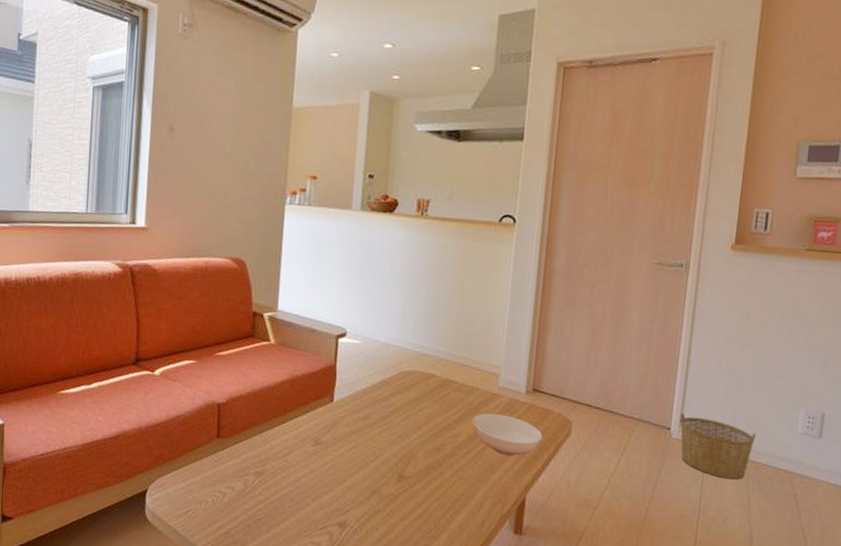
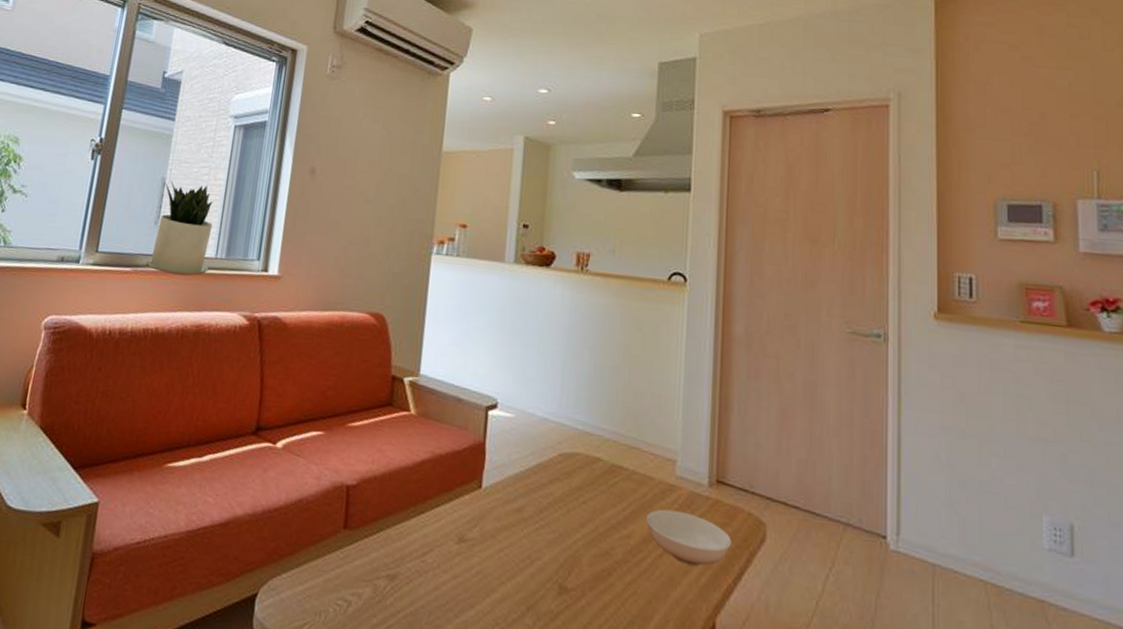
planter: none [20,141,81,230] -> present [144,180,213,276]
basket: present [679,412,756,480] -> none [897,516,992,609]

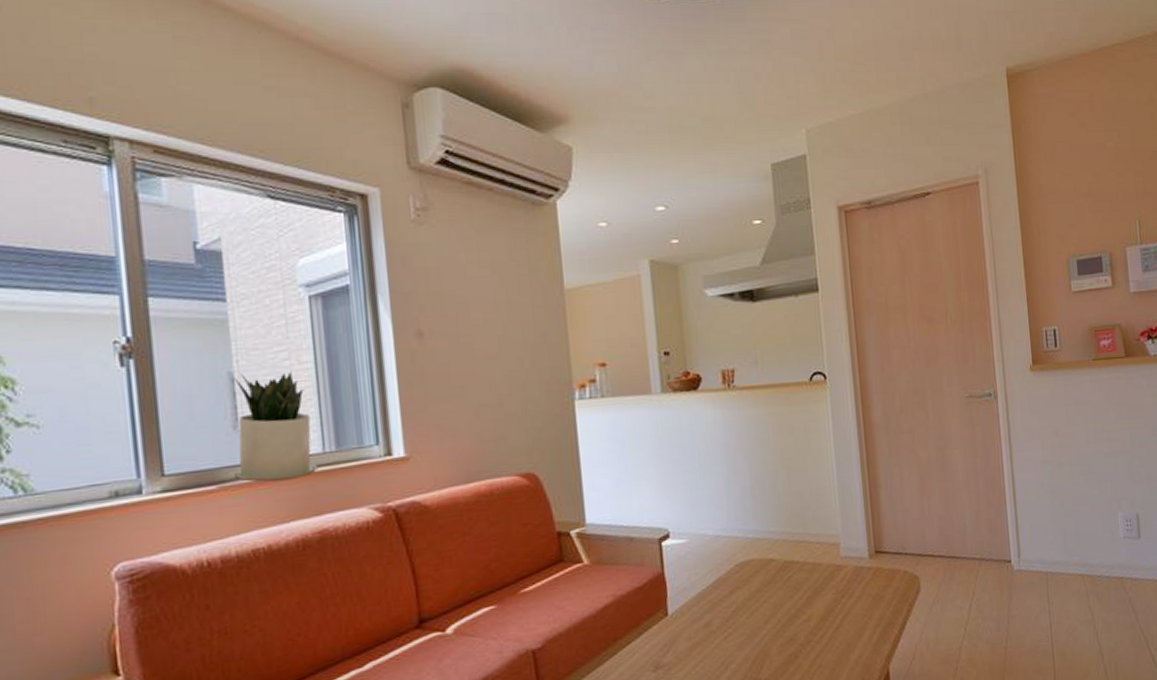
bowl: present [647,509,732,566] -> none [821,585,894,629]

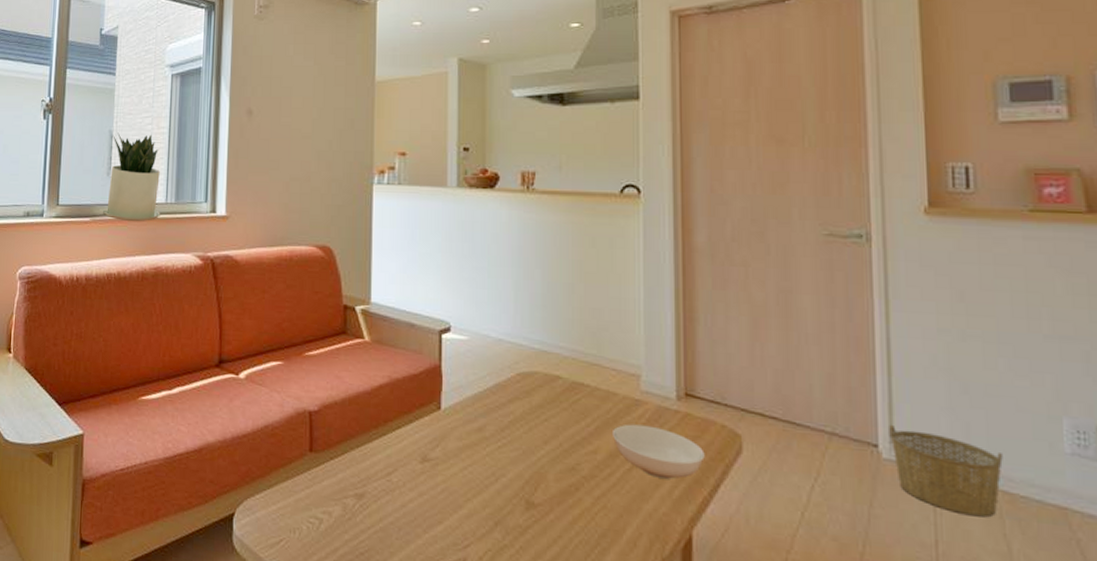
bowl: none [821,585,894,629] -> present [613,424,705,479]
basket: none [1017,542,1086,600] -> present [889,424,1003,518]

